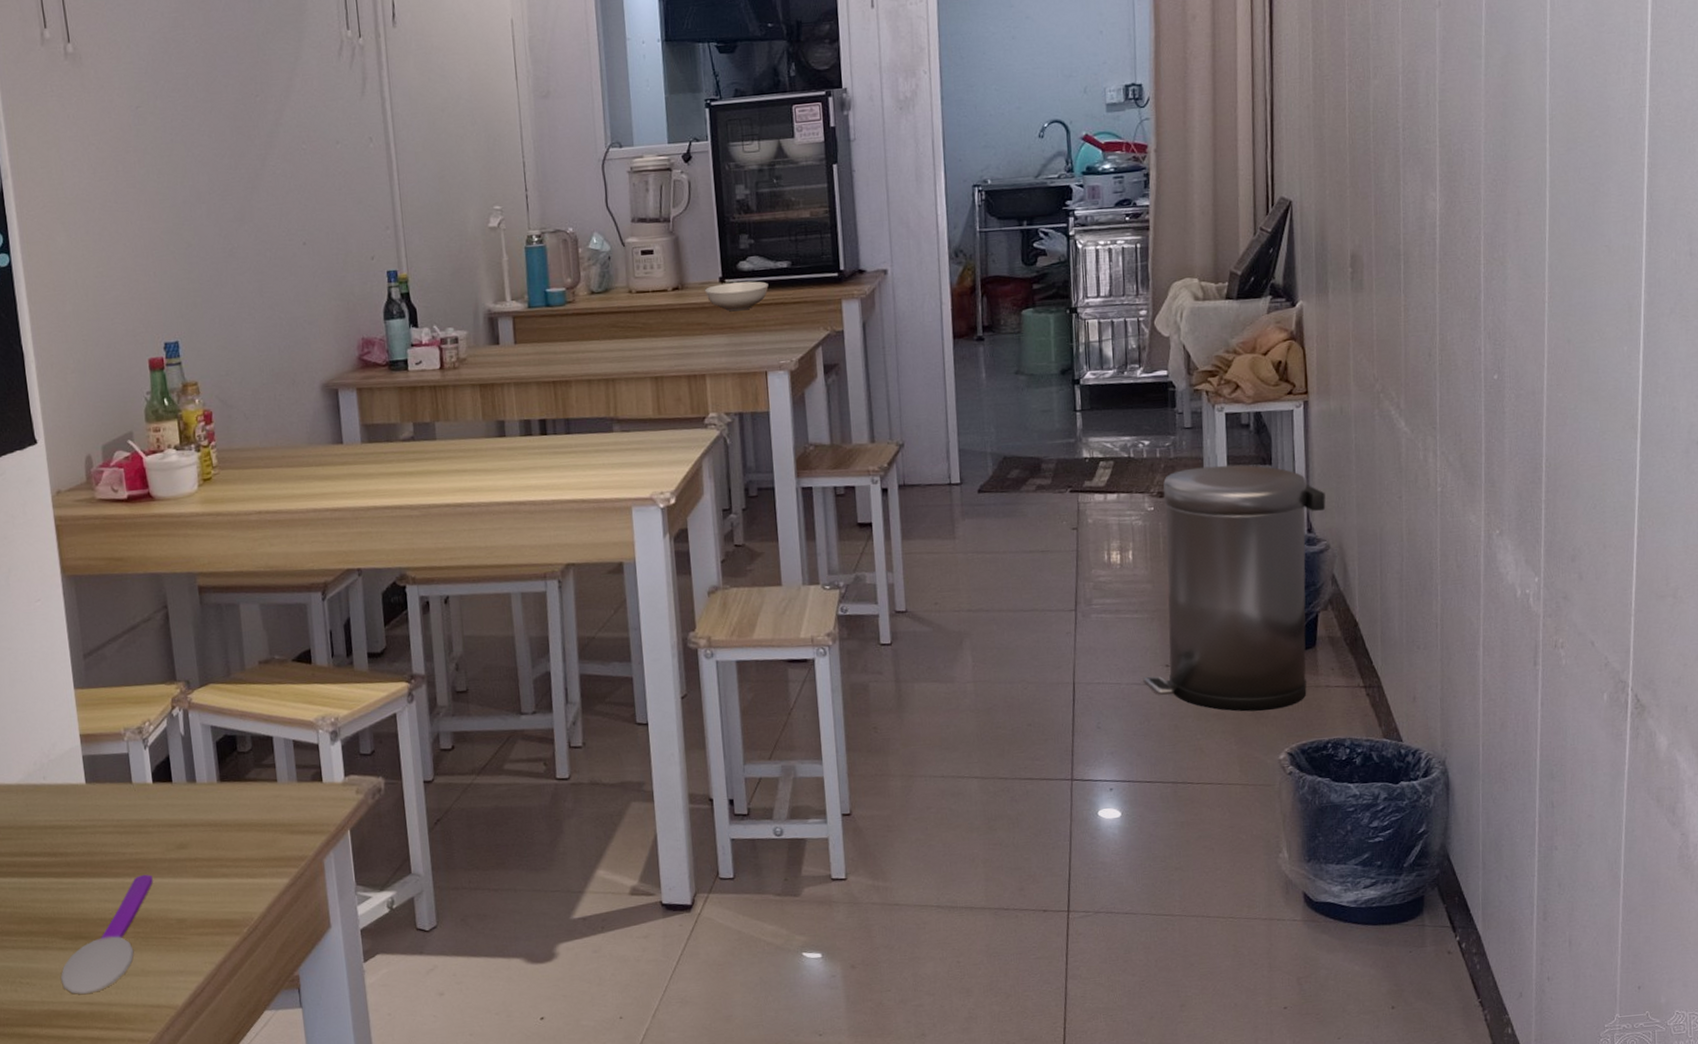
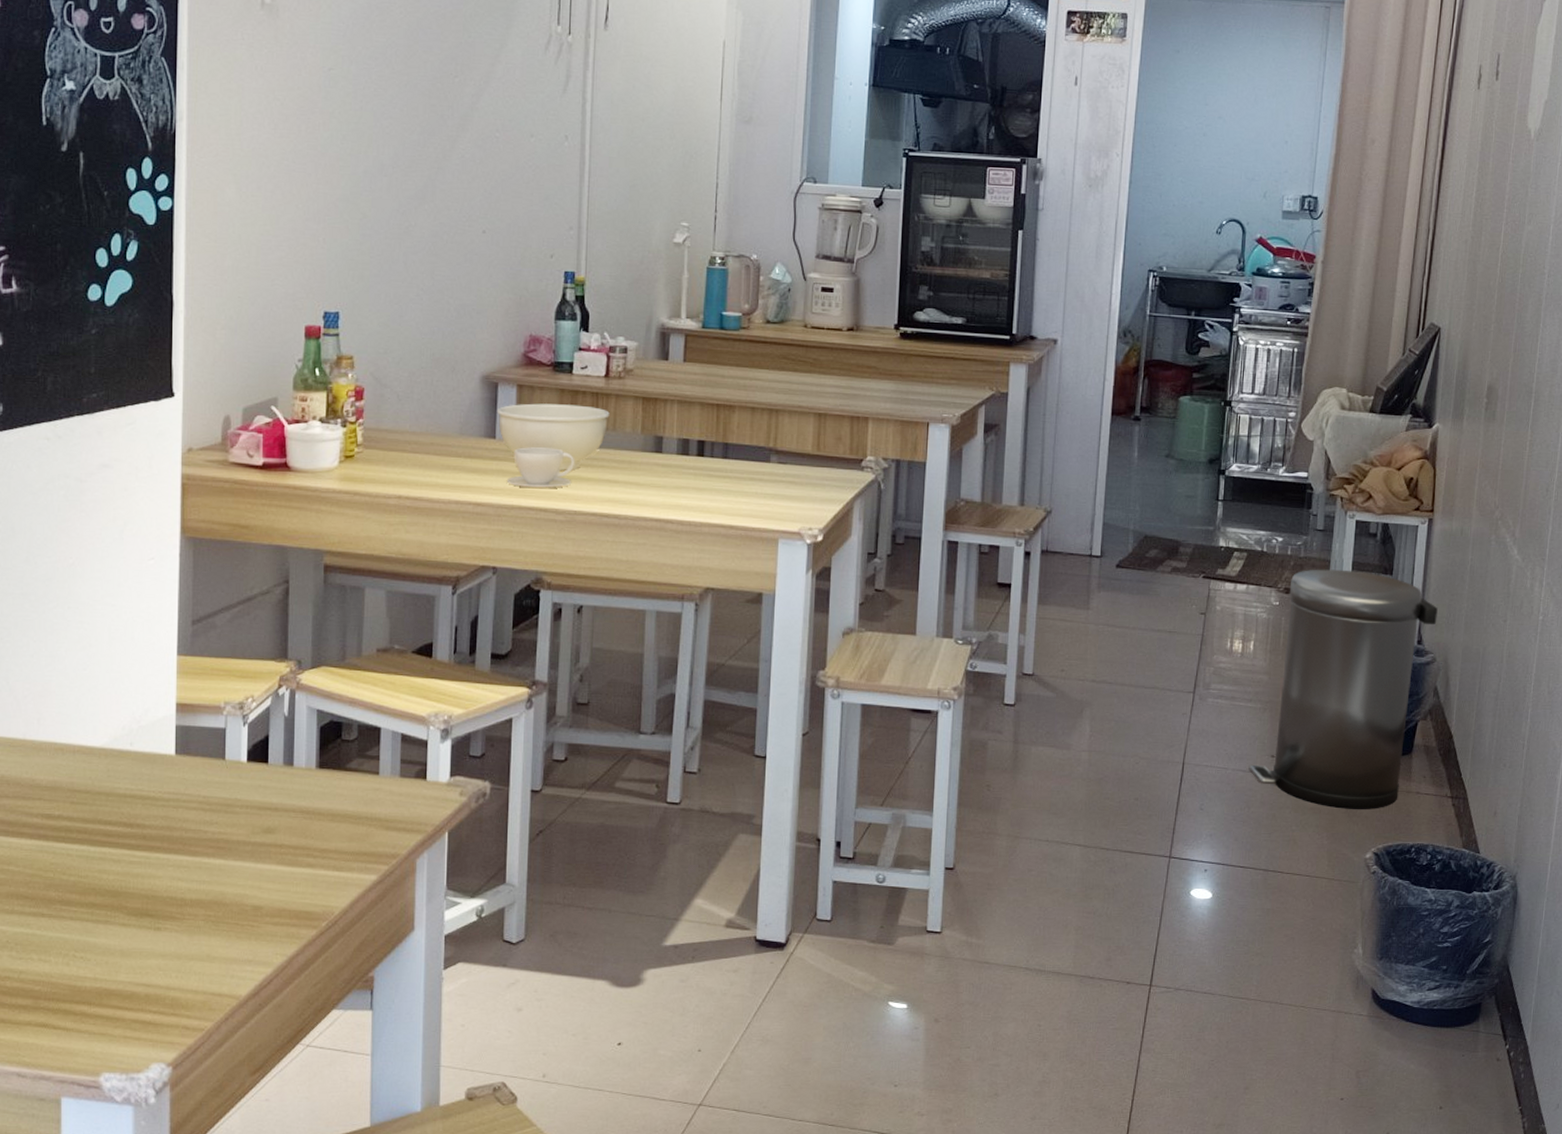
spoon: present [60,874,153,995] -> none [118,856,233,975]
soup bowl: none [340,400,450,467] -> present [496,403,610,470]
teacup: none [359,445,423,489] -> present [506,447,575,489]
bowl: present [704,281,769,312] -> none [878,331,941,360]

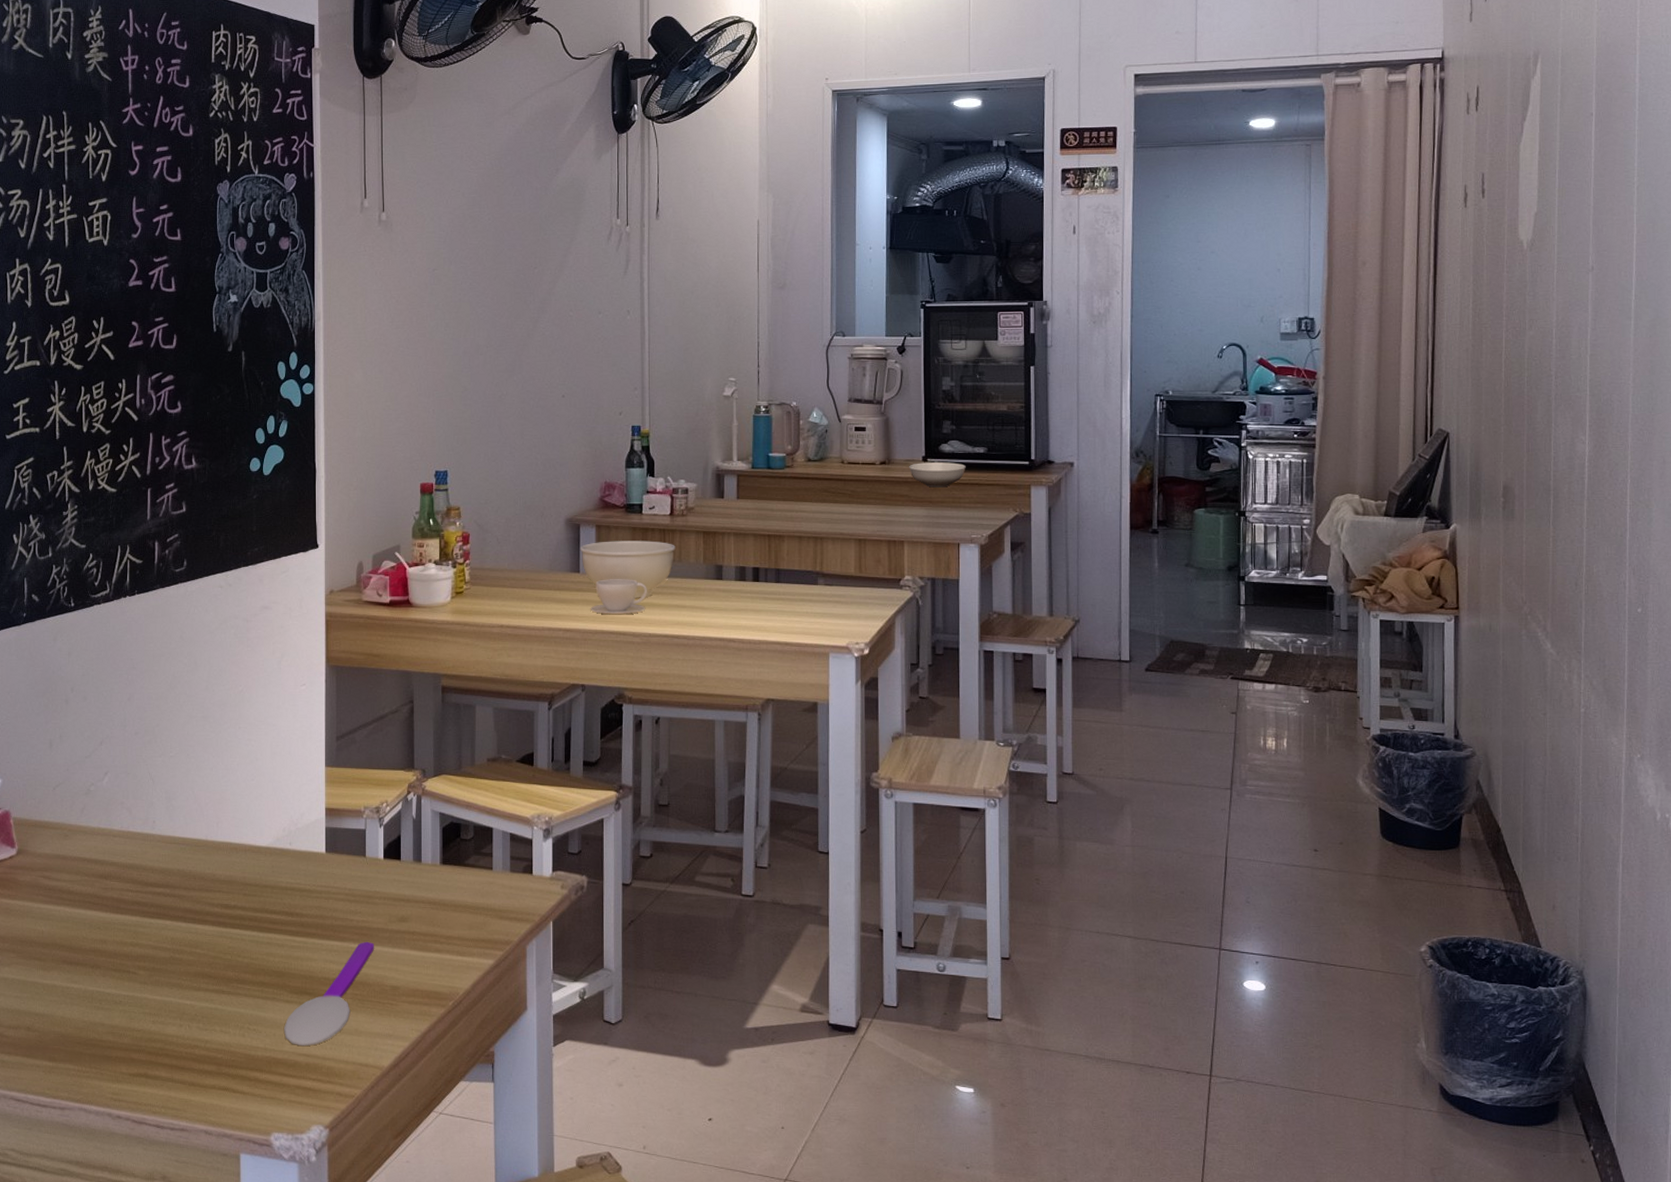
spoon: none [118,856,233,975] -> present [283,942,374,1047]
bowl: none [878,331,941,360] -> present [908,462,966,488]
pedal bin: present [1248,569,1438,809] -> none [1292,667,1473,903]

